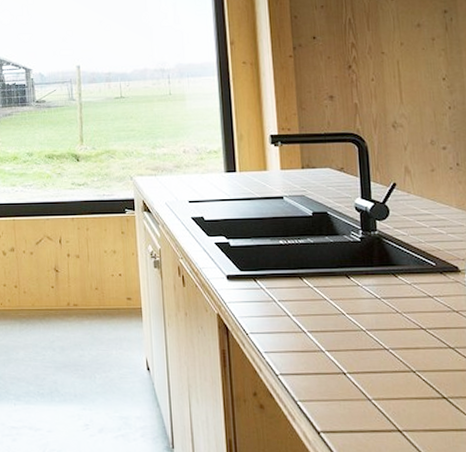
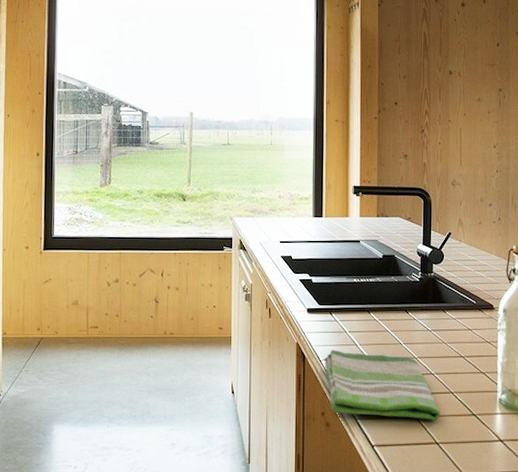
dish towel: none [251,321,400,404] -> present [324,349,440,420]

